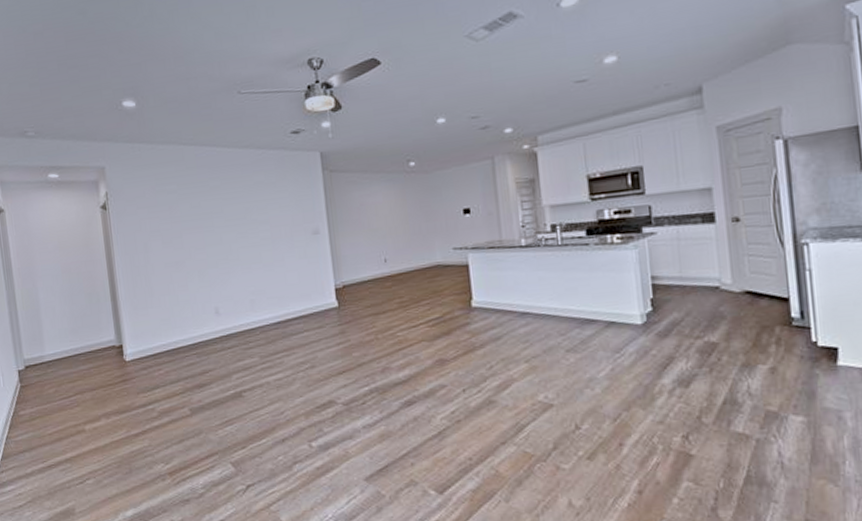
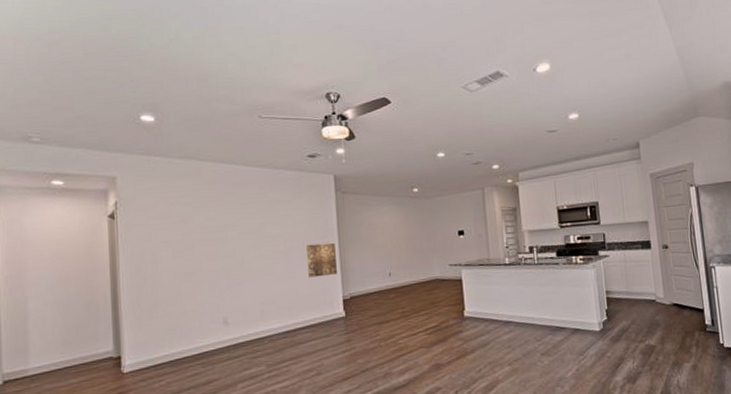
wall art: none [294,227,328,266] -> present [307,242,337,278]

